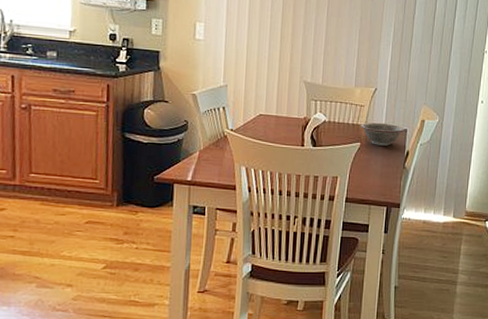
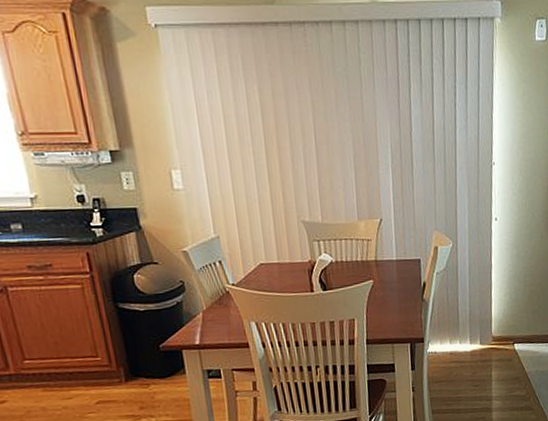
decorative bowl: present [360,122,405,146] -> none [370,255,418,281]

